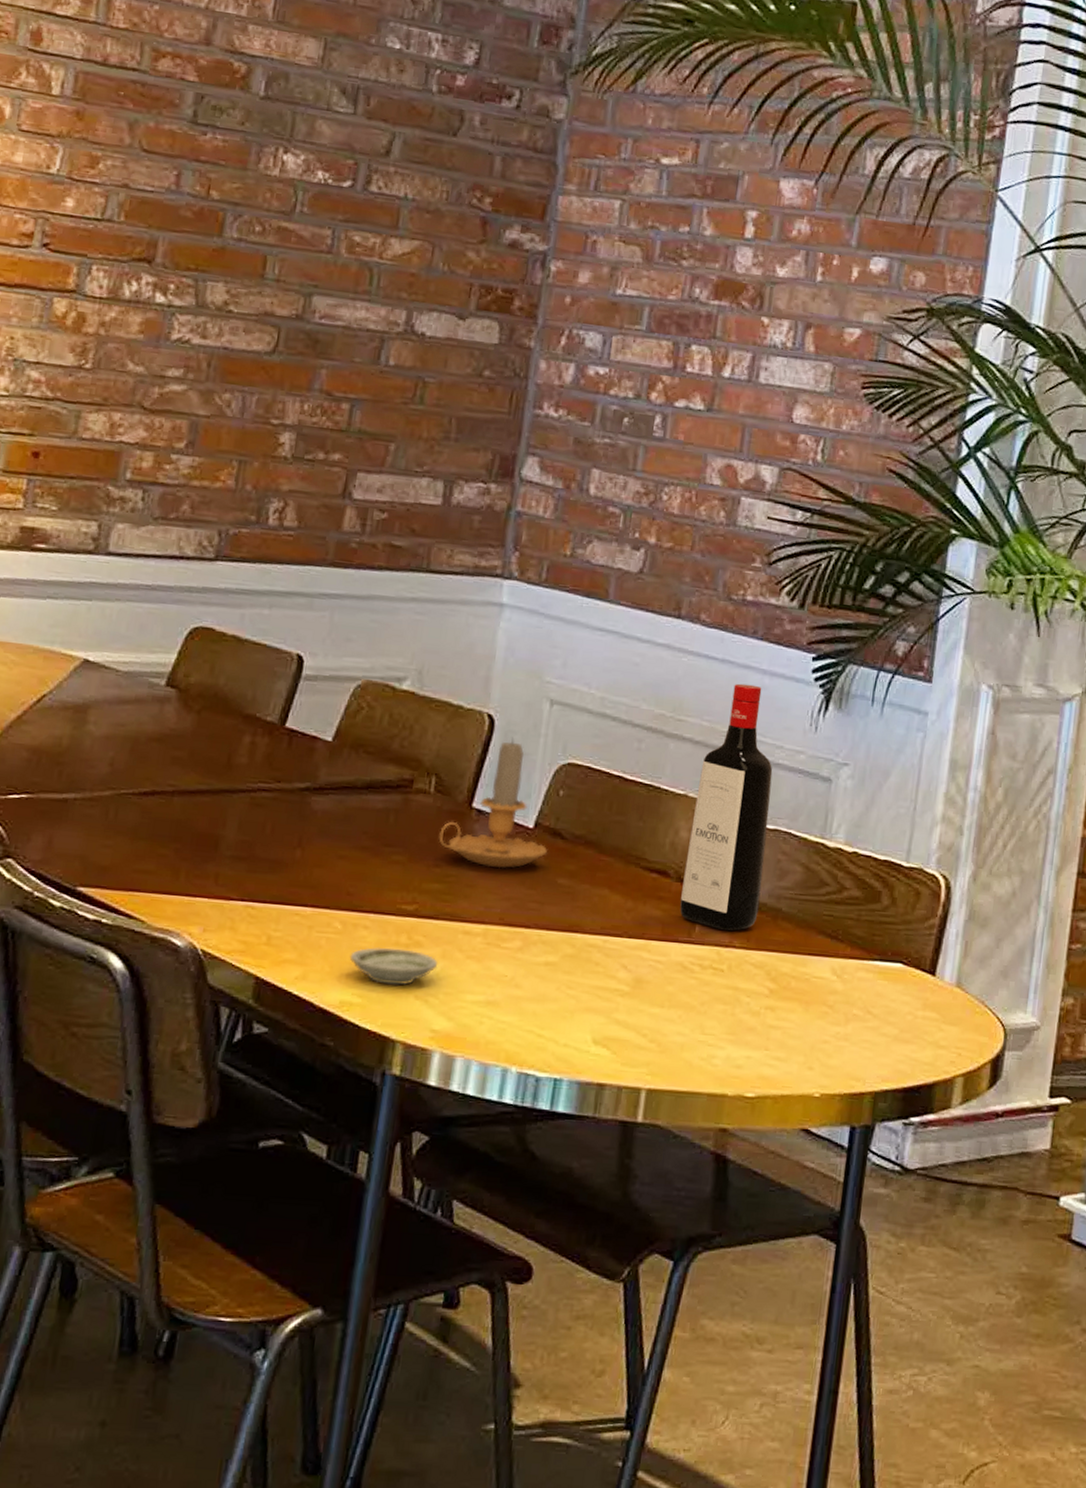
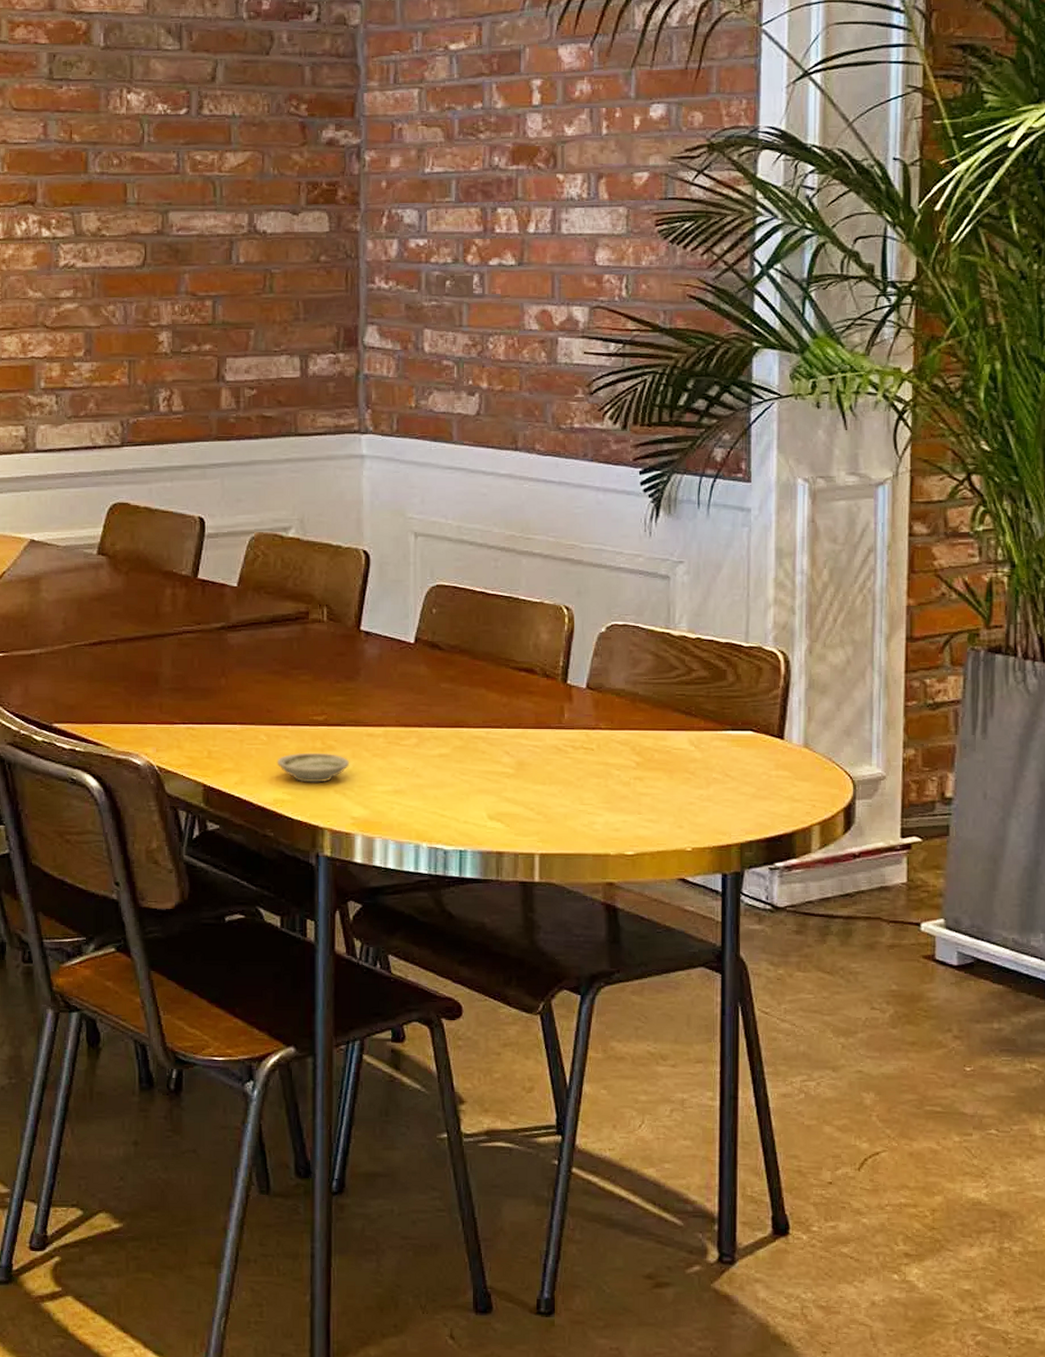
candle: present [439,736,547,869] -> none [336,567,428,679]
liquor bottle: present [680,683,773,931] -> none [549,501,618,715]

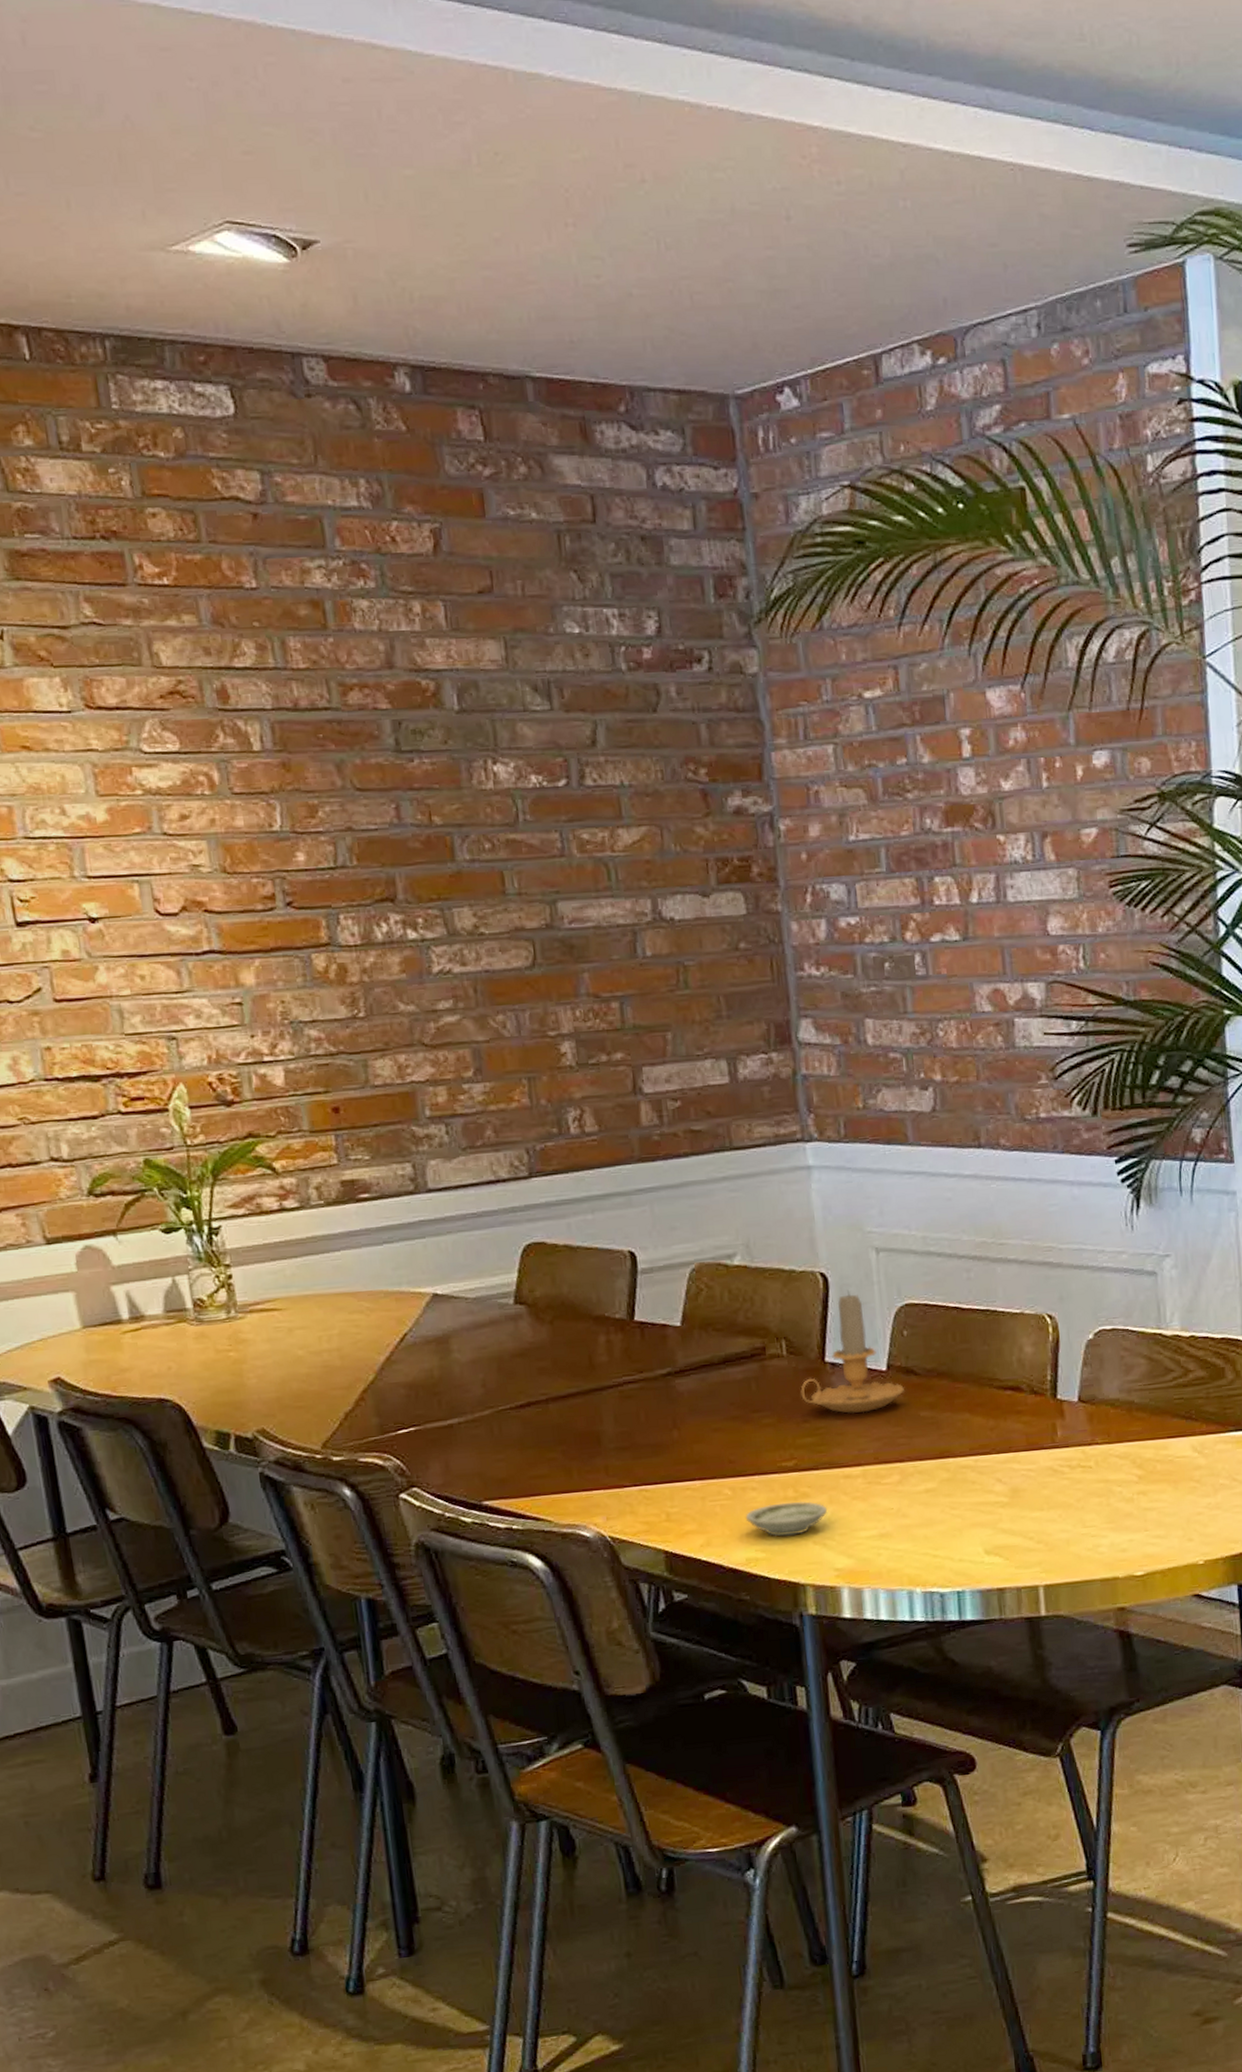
candle: none [336,567,428,679] -> present [801,1289,904,1414]

